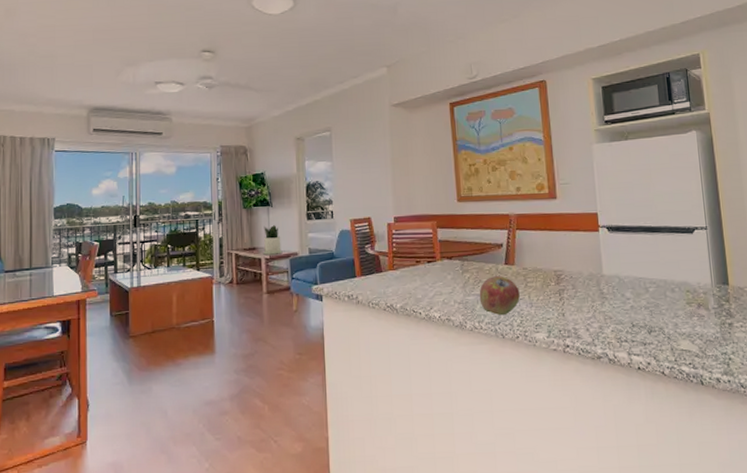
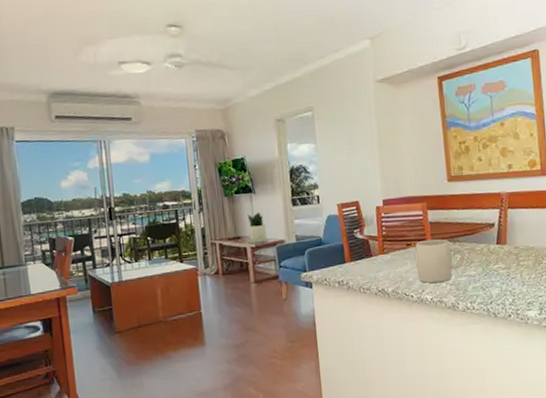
mug: none [424,257,473,301] -> present [414,238,465,283]
fruit: present [479,276,520,316] -> none [471,256,512,295]

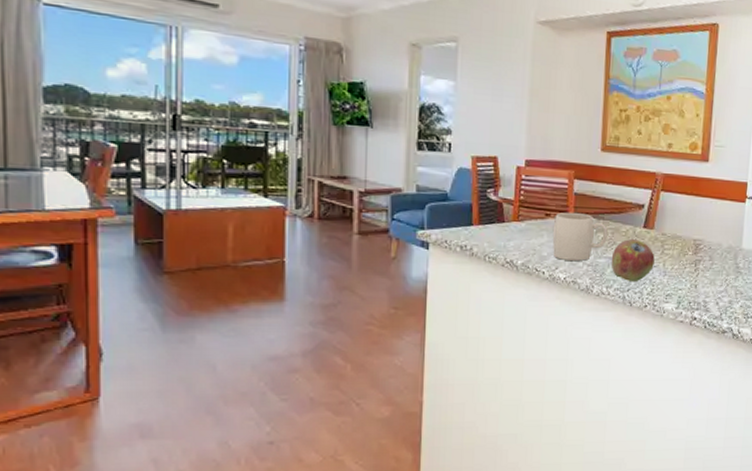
planter: present [247,213,269,245] -> none [355,150,382,189]
fruit: none [471,256,512,295] -> present [611,239,655,283]

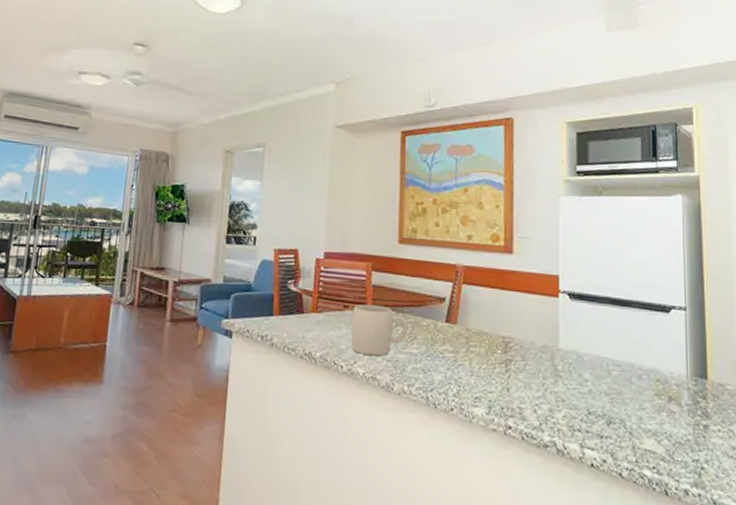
fruit: present [611,239,655,283] -> none [412,334,459,382]

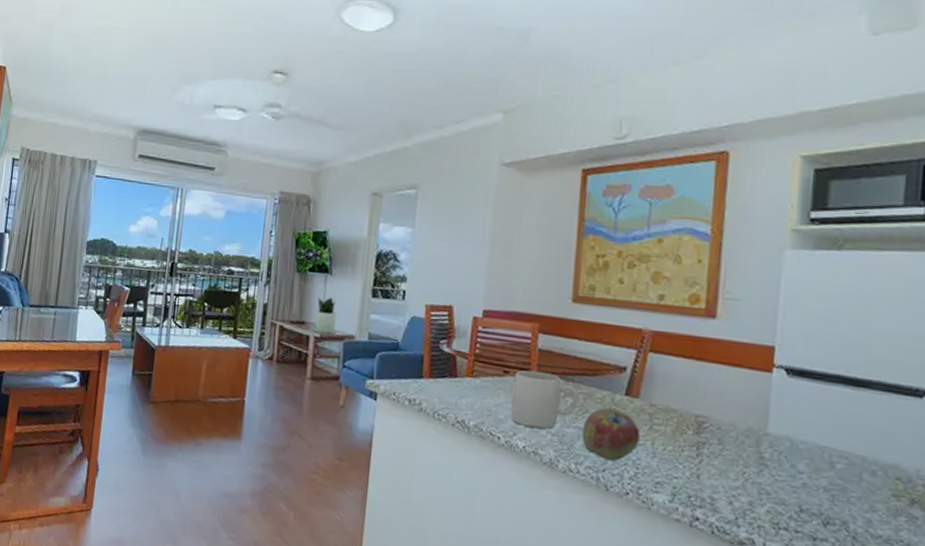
planter: none [171,244,194,280] -> present [312,297,337,335]
fruit: none [412,334,459,382] -> present [581,407,640,462]

